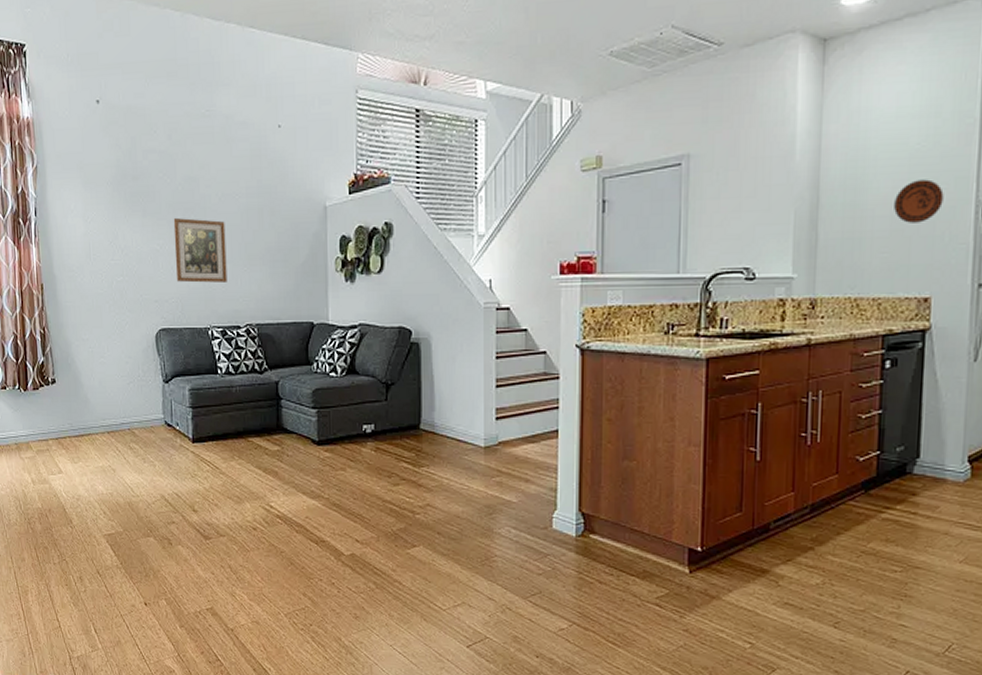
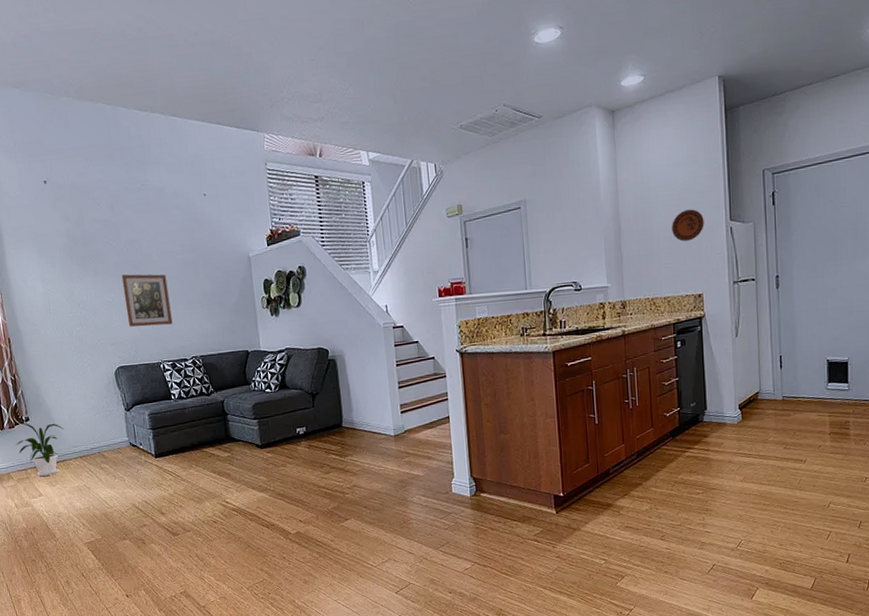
house plant: none [37,386,93,451] -> present [15,423,64,477]

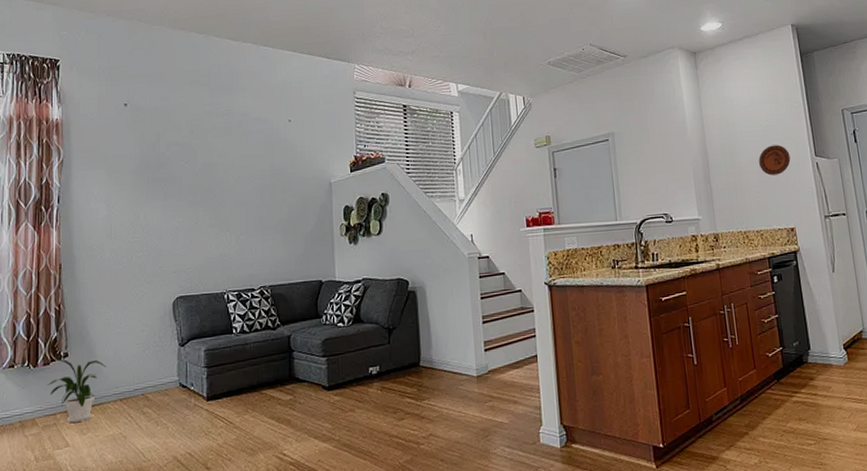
wall art: present [121,274,173,327] -> none [193,198,243,254]

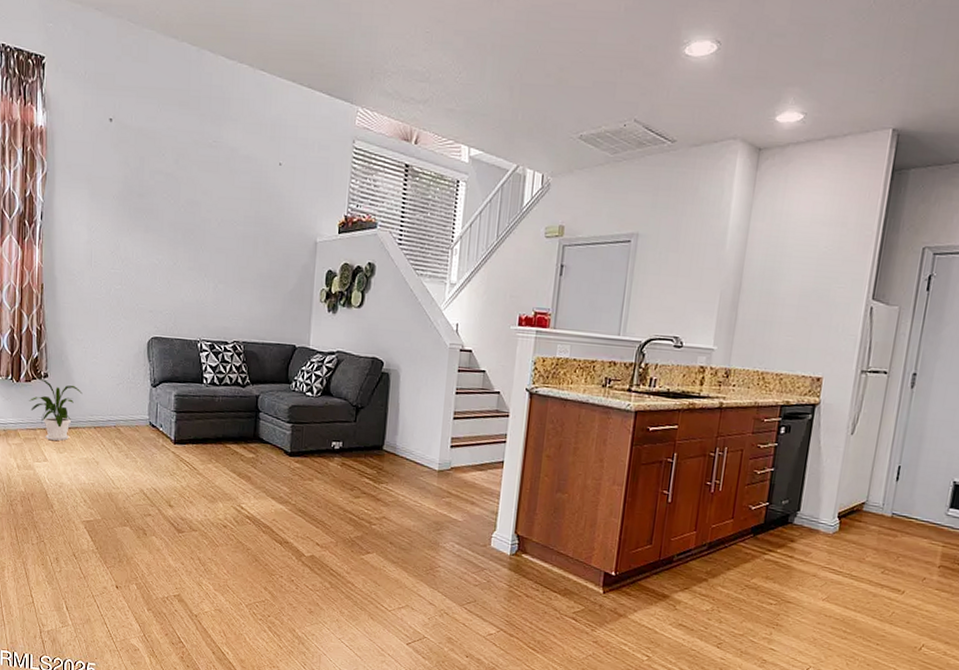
decorative plate: present [759,144,791,176] -> none [801,277,842,314]

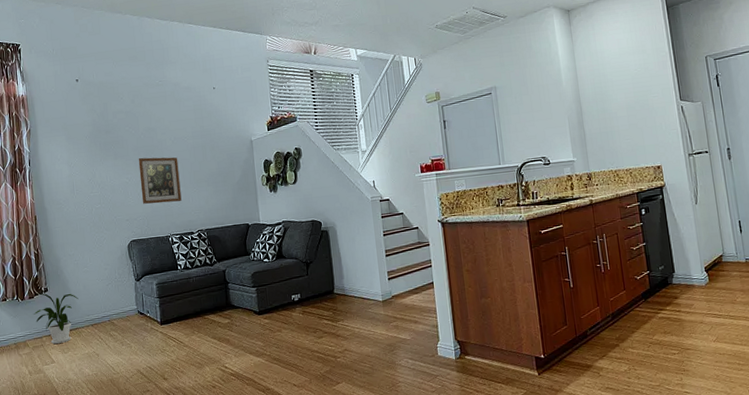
wall art: none [171,236,222,301] -> present [138,157,182,204]

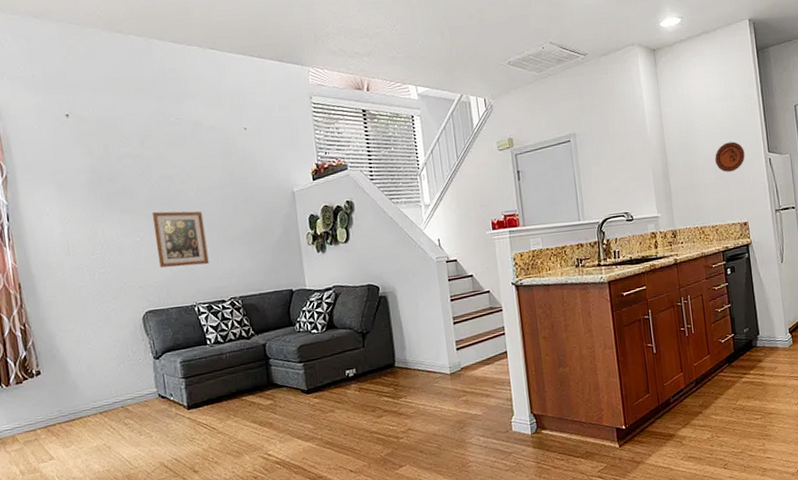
house plant: present [33,293,79,345] -> none [22,376,82,438]
decorative plate: none [628,91,658,120] -> present [715,141,745,172]

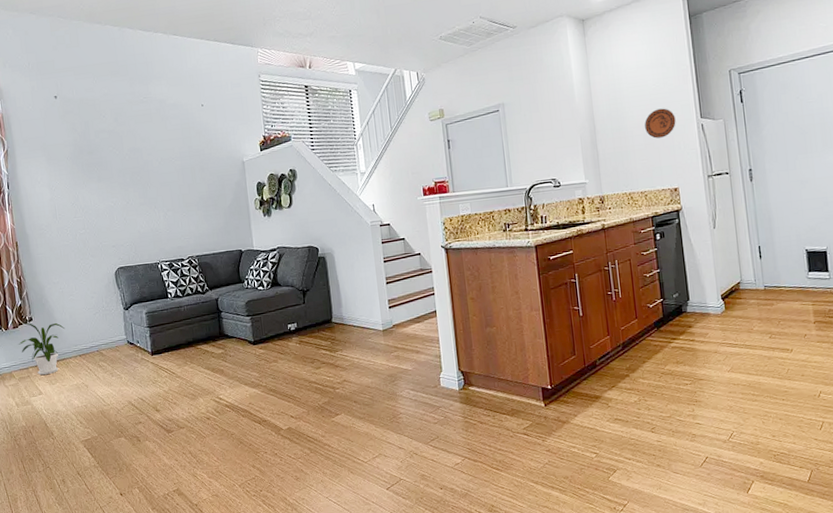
house plant: none [22,376,82,438] -> present [18,322,65,376]
wall art: present [151,211,209,268] -> none [123,179,171,229]

